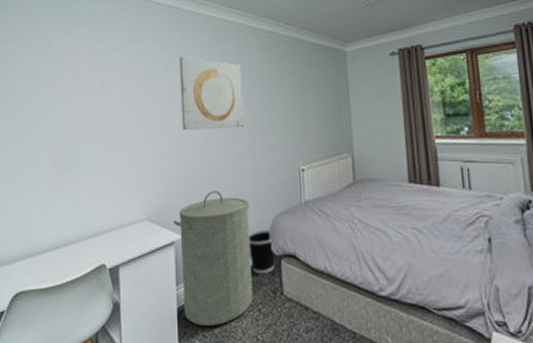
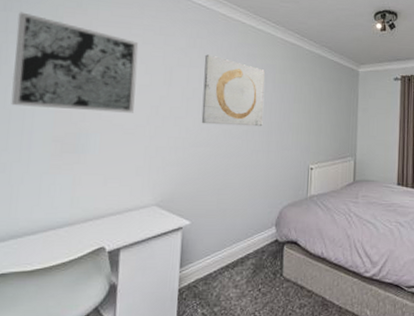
wall art: none [16,42,118,131] -> present [11,12,139,113]
laundry hamper: present [173,190,253,327] -> none [183,181,260,306]
wastebasket: present [248,229,276,273] -> none [254,219,280,257]

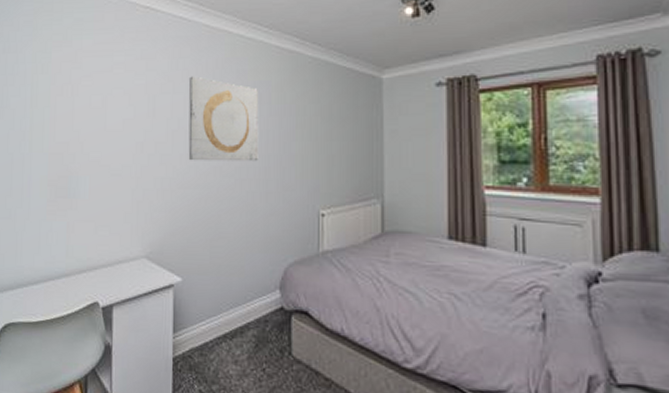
wall art: present [11,12,139,113] -> none [12,52,121,152]

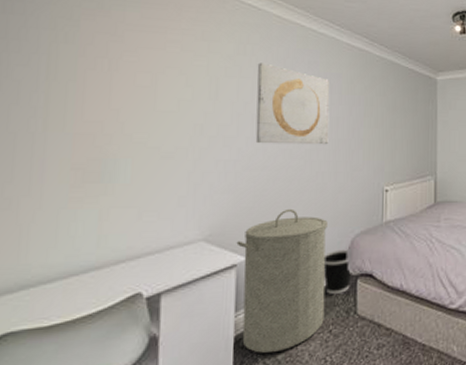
laundry hamper: none [173,230,259,382] -> present [236,208,328,354]
wastebasket: none [255,279,286,329] -> present [323,249,352,294]

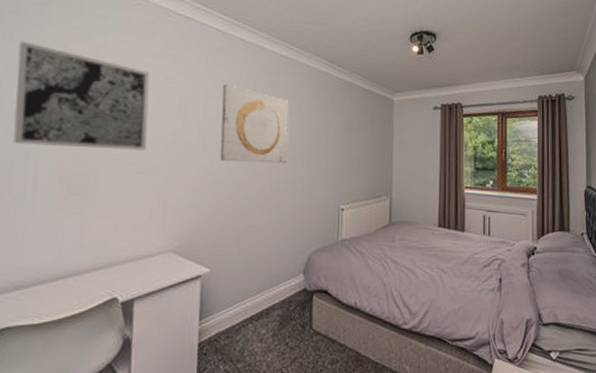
wall art: none [15,14,177,133] -> present [13,41,150,150]
laundry hamper: present [236,208,328,354] -> none [201,224,286,362]
wastebasket: present [323,249,352,294] -> none [280,265,308,308]

